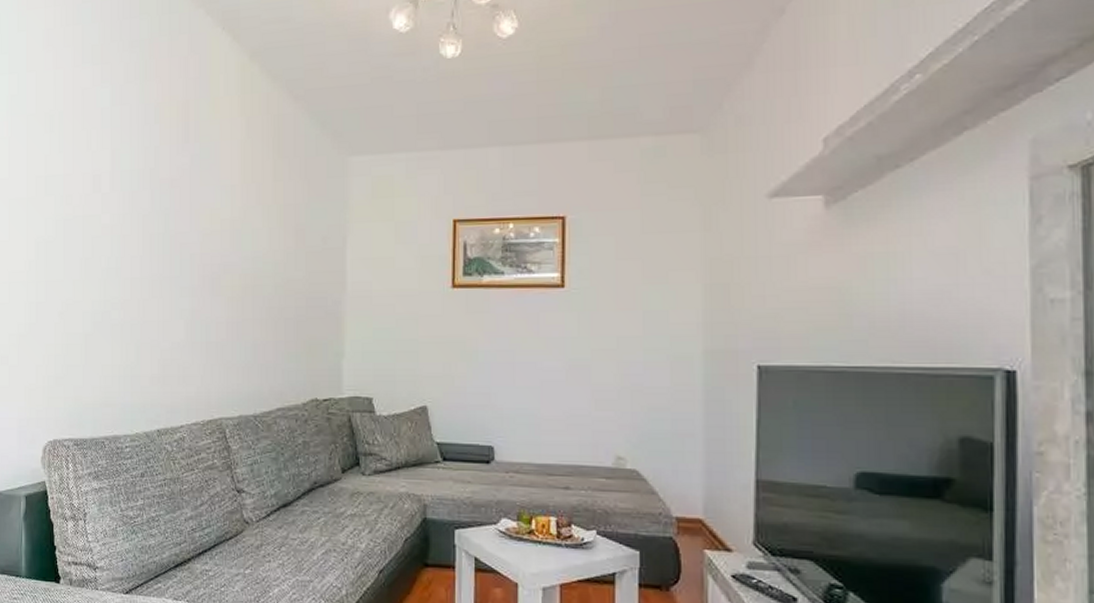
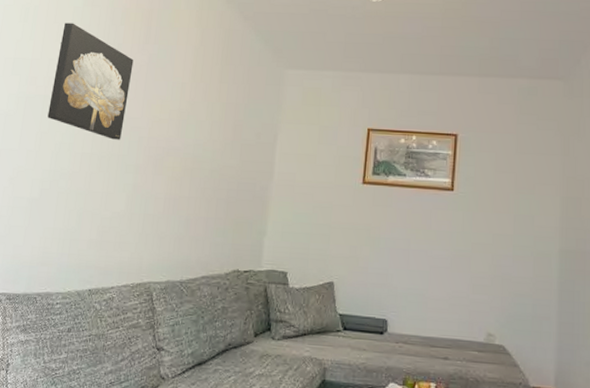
wall art: none [89,127,174,260] -> present [47,23,134,140]

